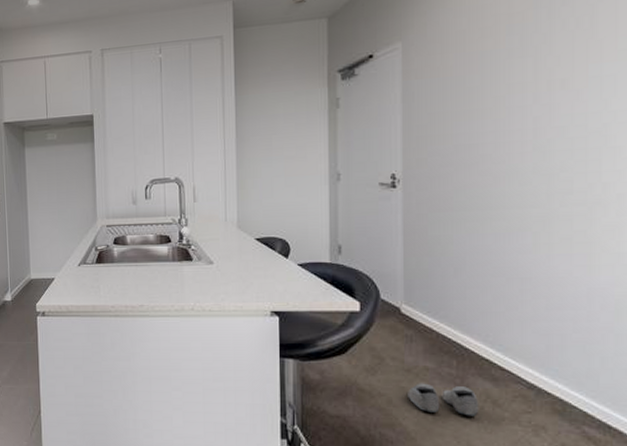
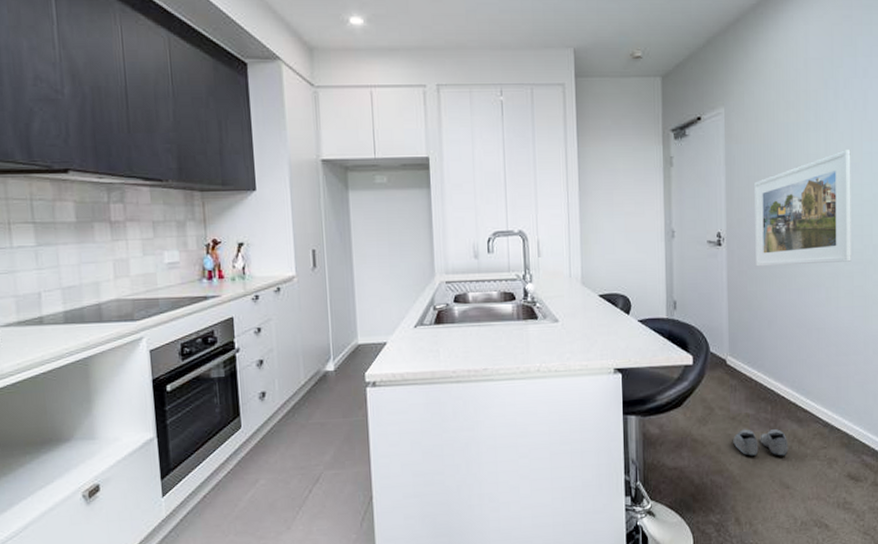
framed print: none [439,75,571,210] -> present [754,150,851,267]

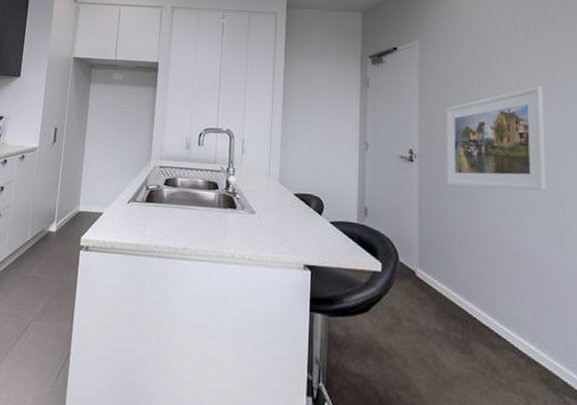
shoe: present [733,429,789,456] -> none [421,345,481,382]

